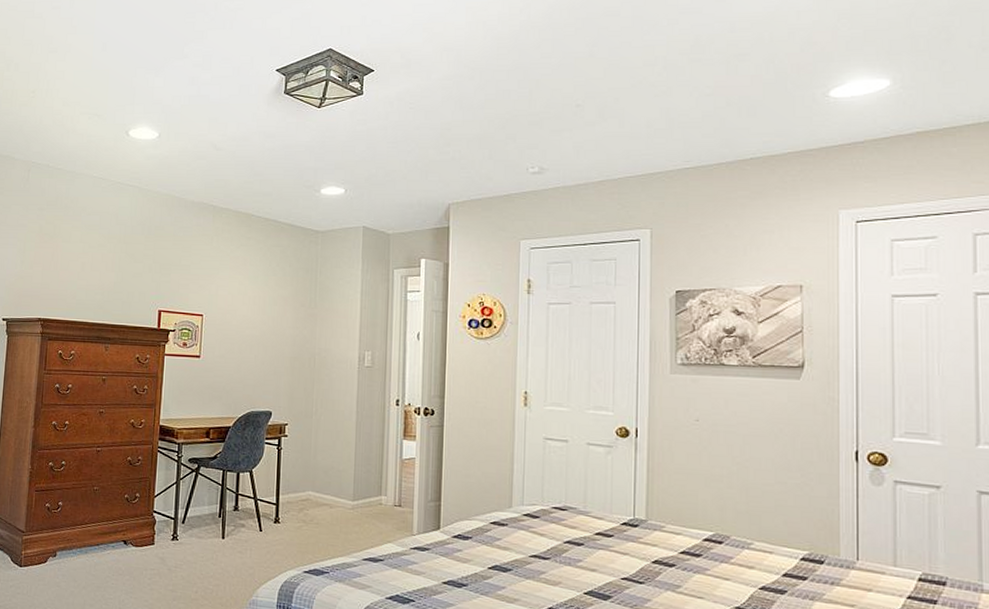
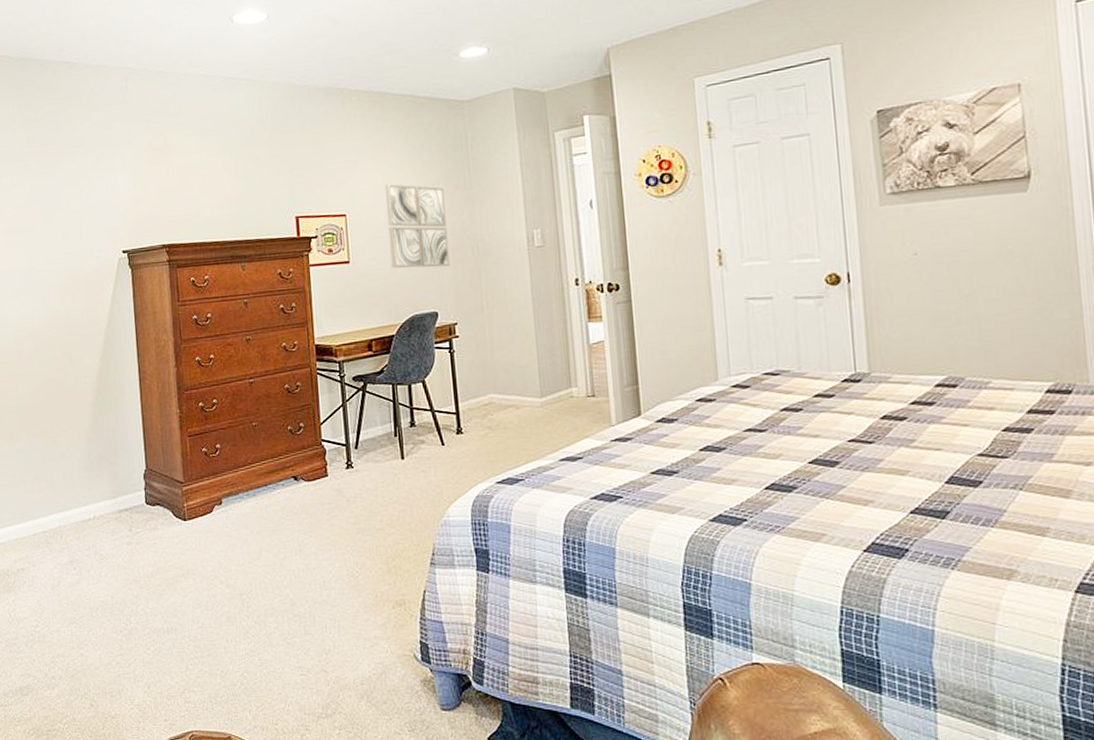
wall art: none [236,294,291,373] -> present [385,184,450,269]

